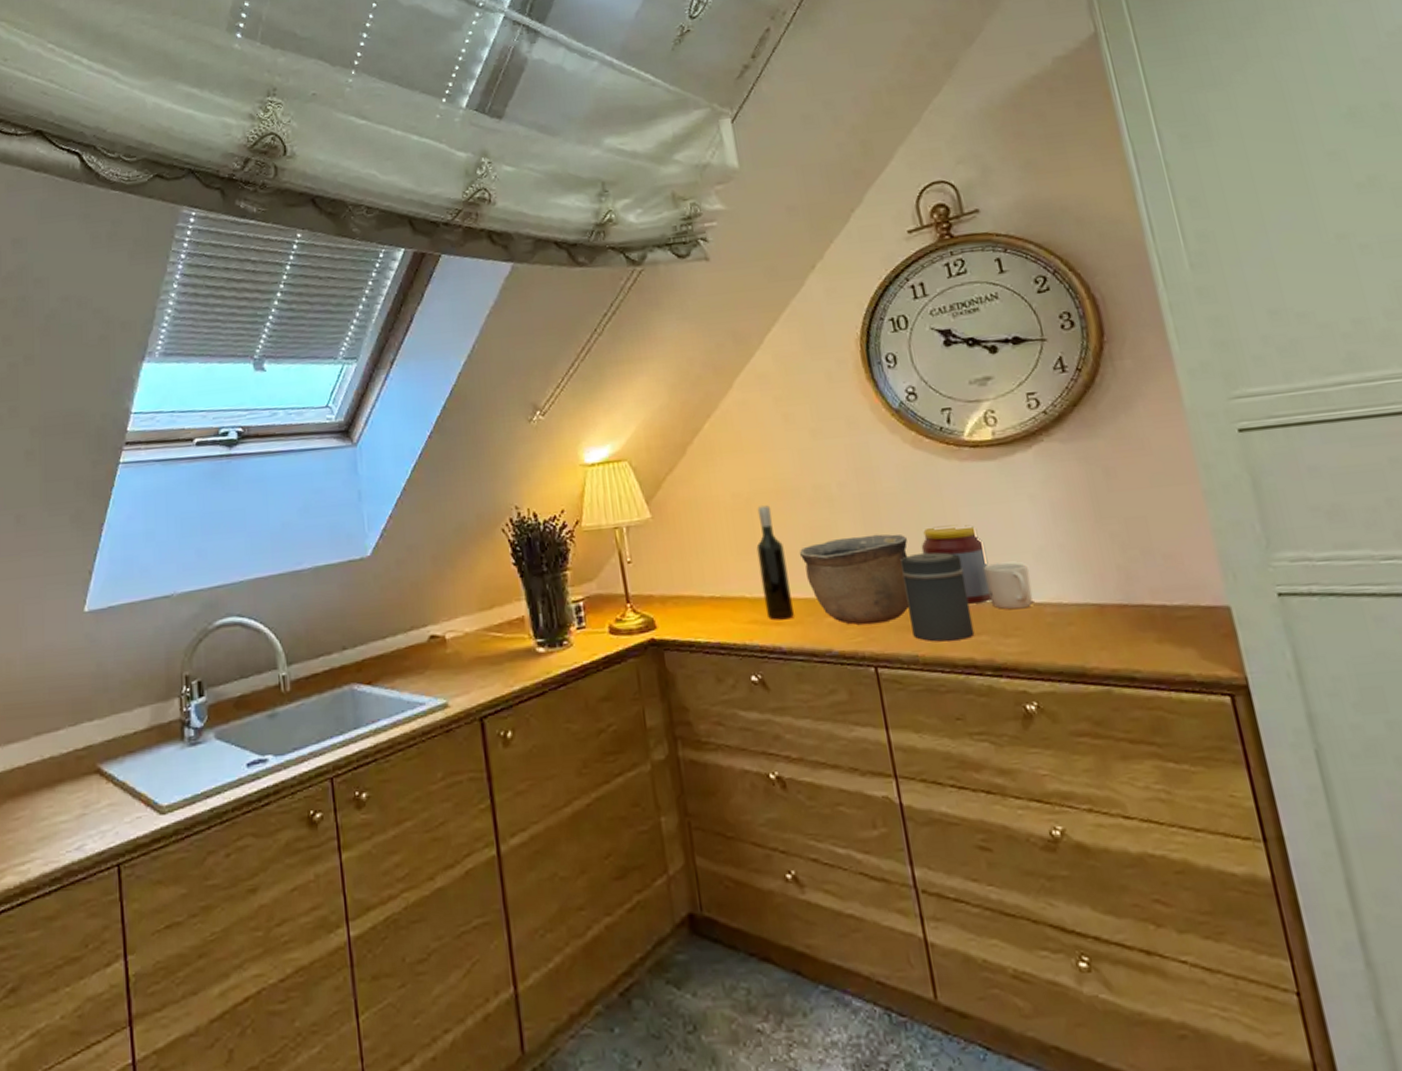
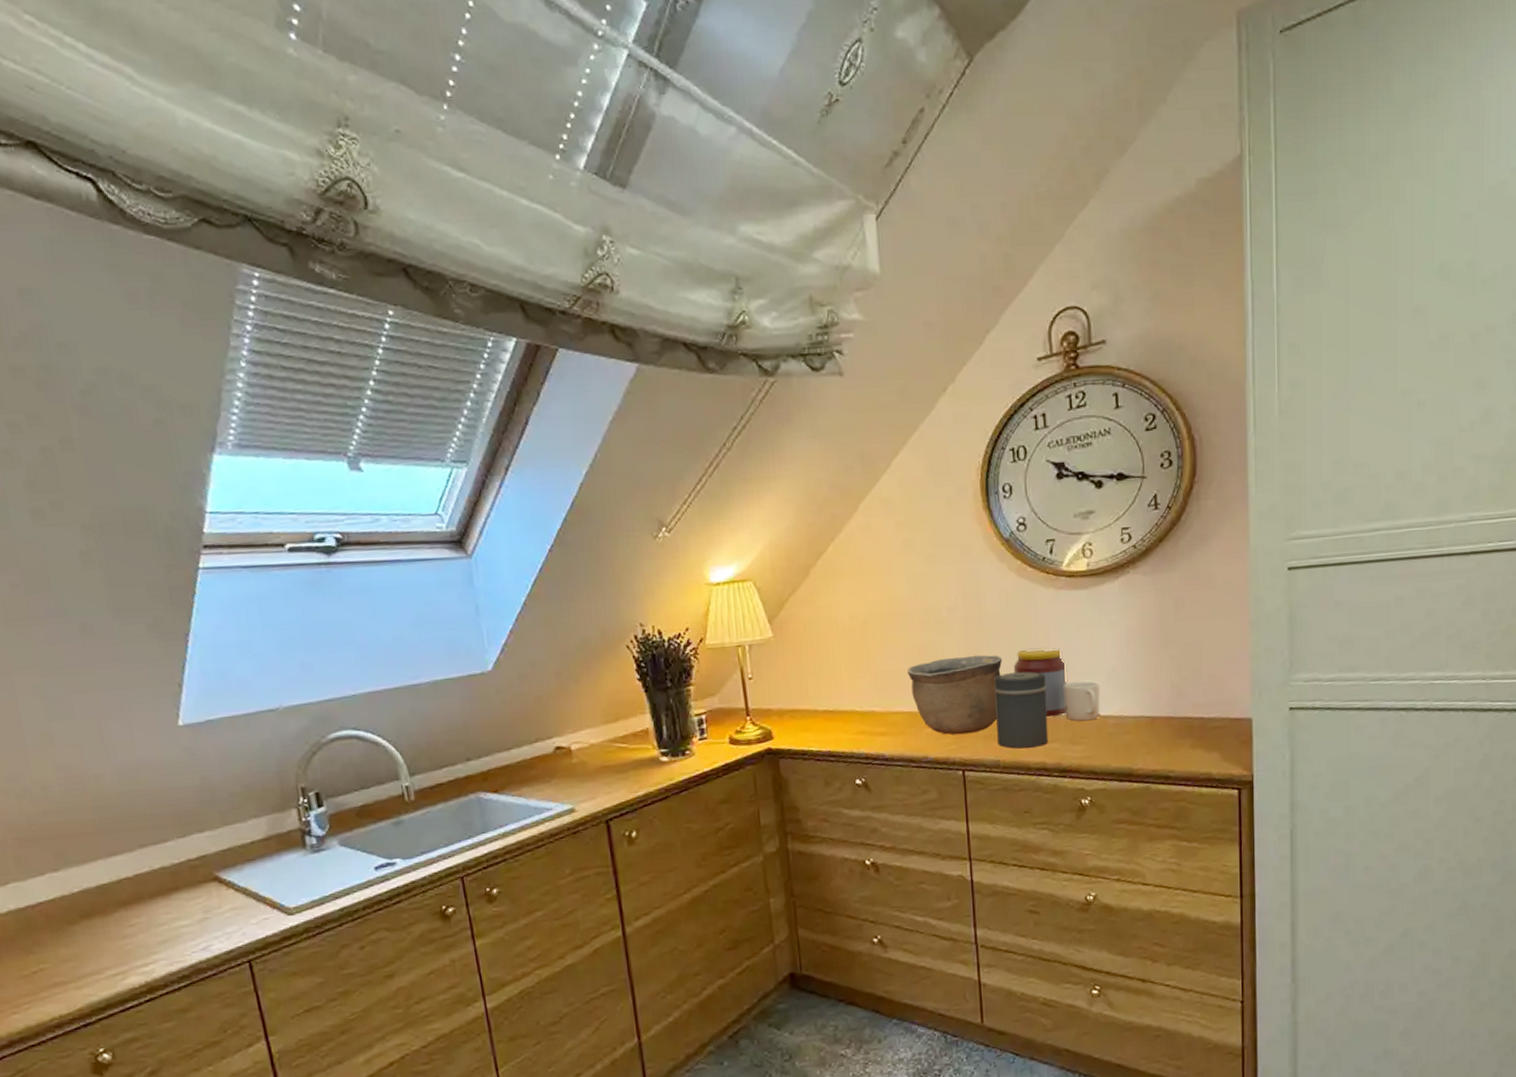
bottle: present [756,505,794,620] -> none [869,627,897,731]

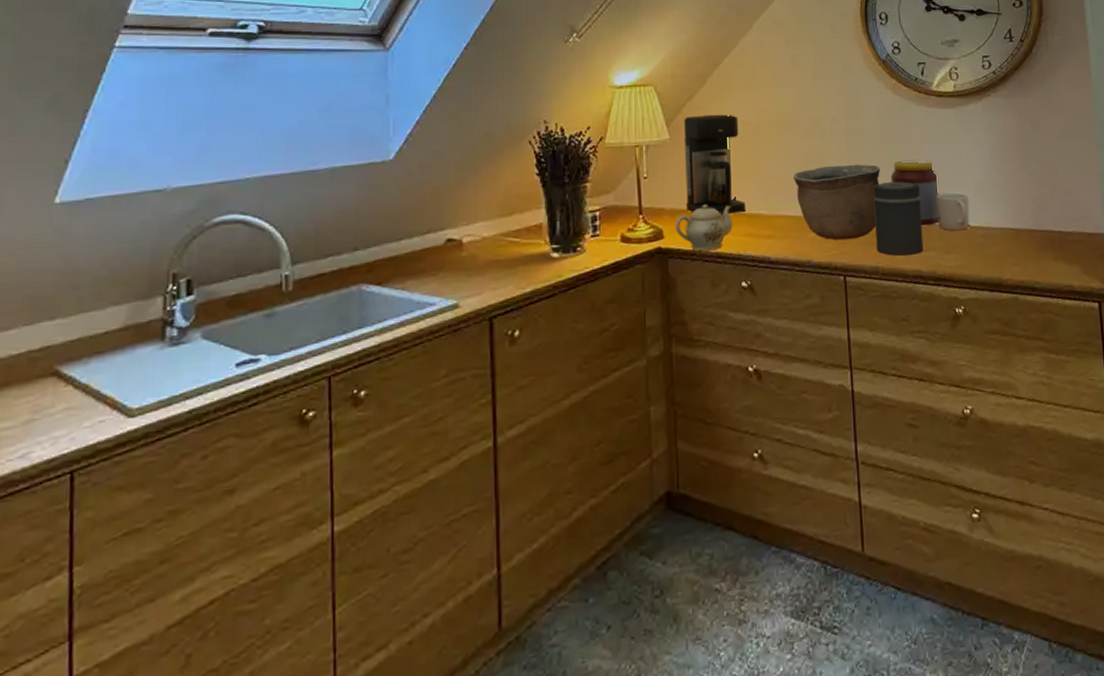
teapot: none [784,703,845,751] -> present [675,204,733,251]
coffee maker: none [788,608,857,714] -> present [684,114,746,216]

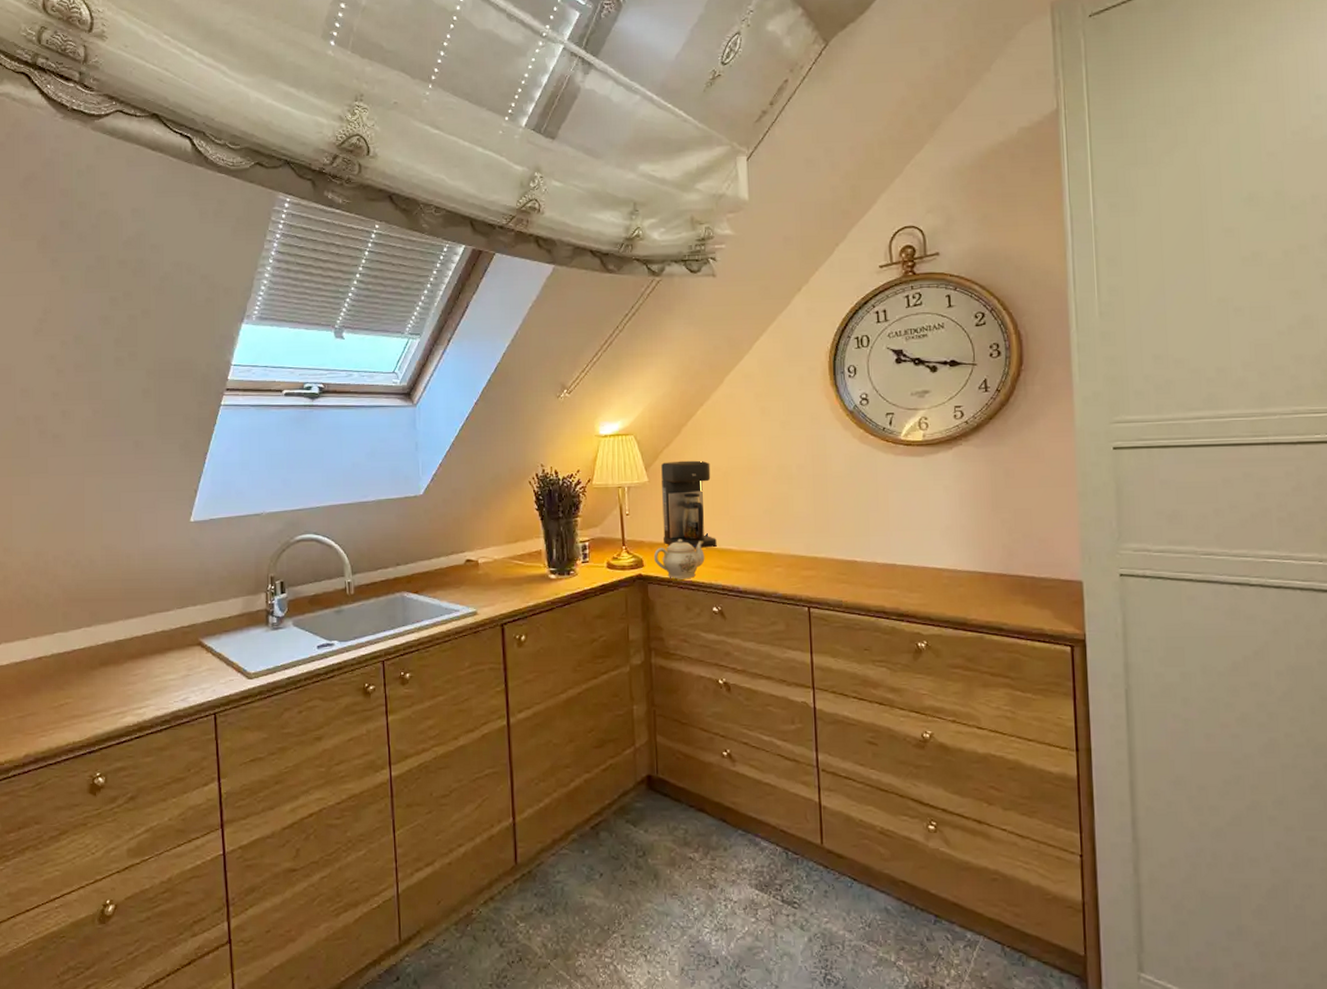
bowl: present [793,164,880,241] -> none [760,507,845,576]
cylinder: present [873,181,924,256] -> none [838,524,887,592]
jar: present [890,159,939,227] -> none [855,504,905,566]
mug: present [935,192,970,231] -> none [900,536,936,572]

